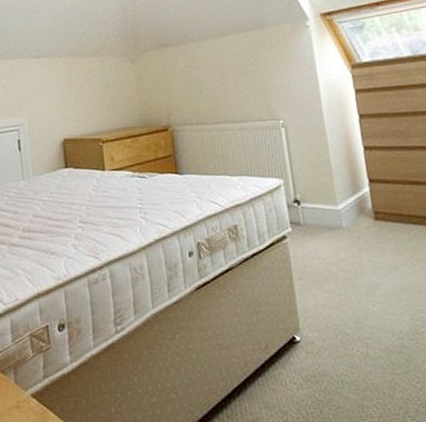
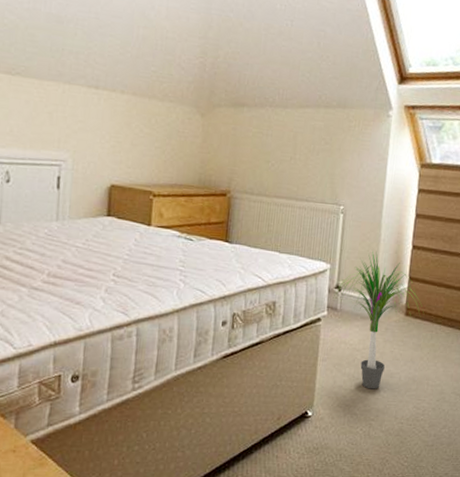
potted plant: none [293,158,394,305] -> present [332,251,424,390]

